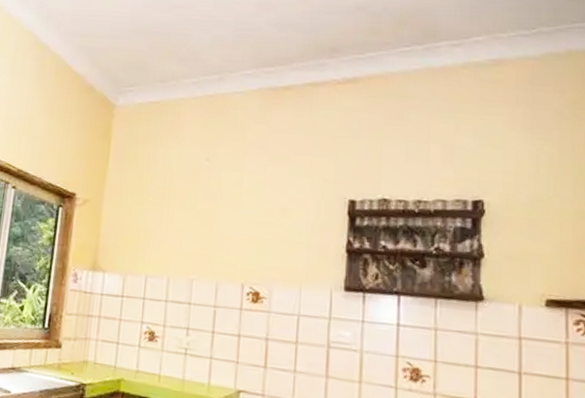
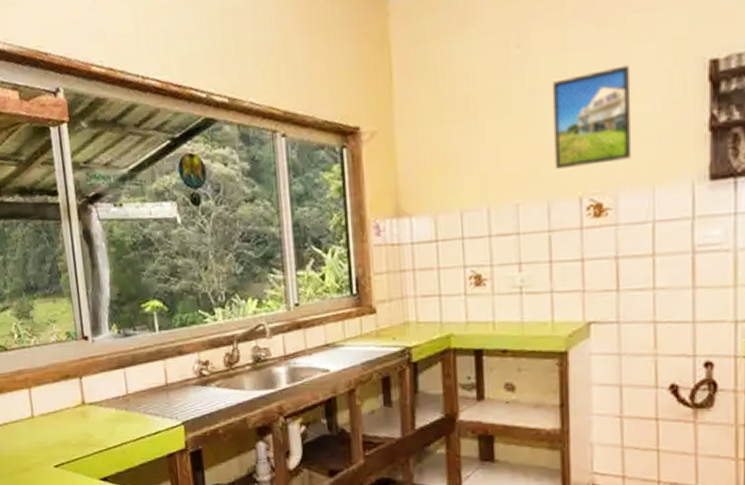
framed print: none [225,190,290,262] -> present [552,64,632,169]

